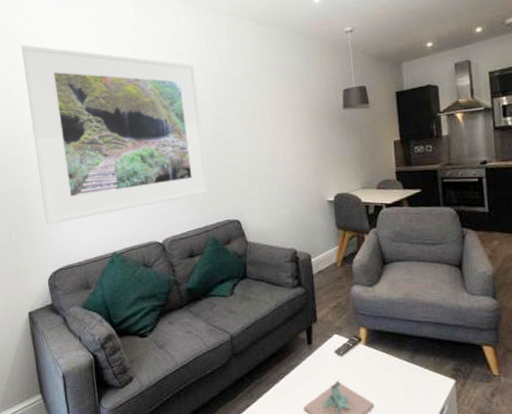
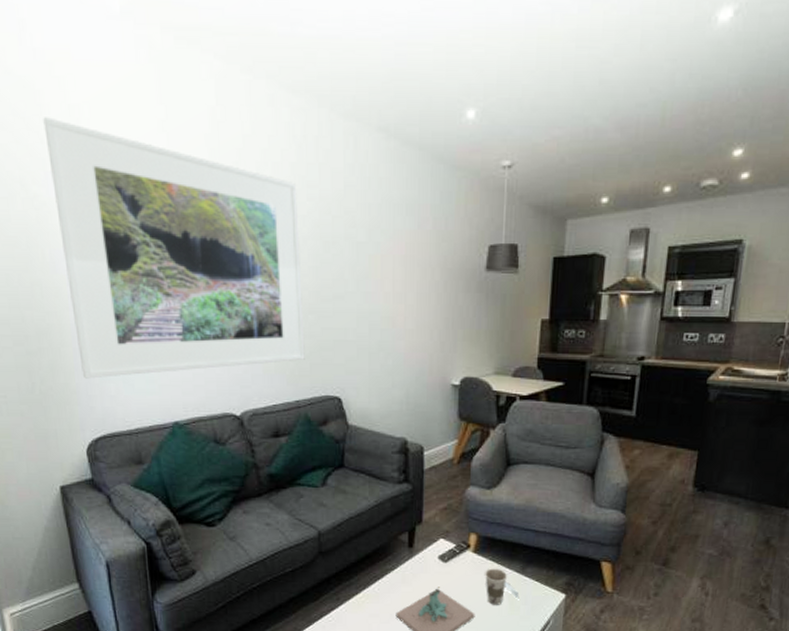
cup: none [377,358,413,394] -> present [484,568,519,605]

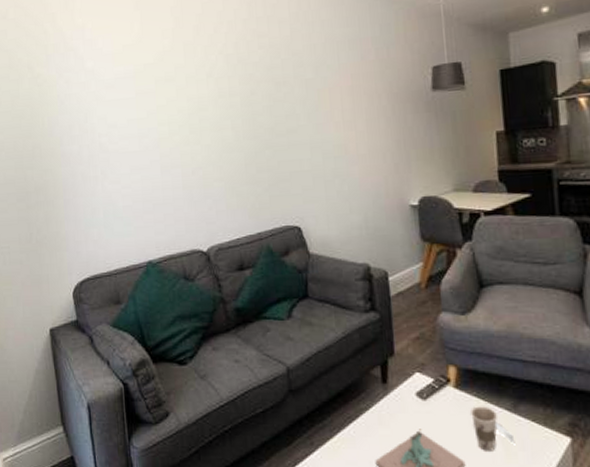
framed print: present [43,117,305,379] -> none [46,12,264,226]

